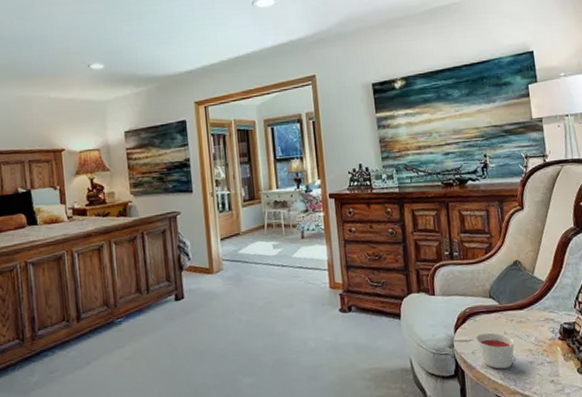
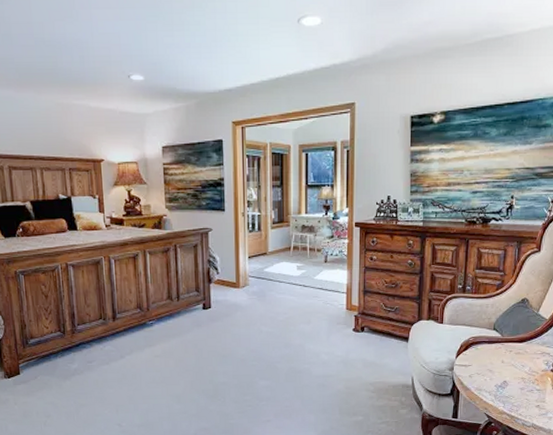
candle: present [476,332,515,369] -> none [475,360,510,392]

